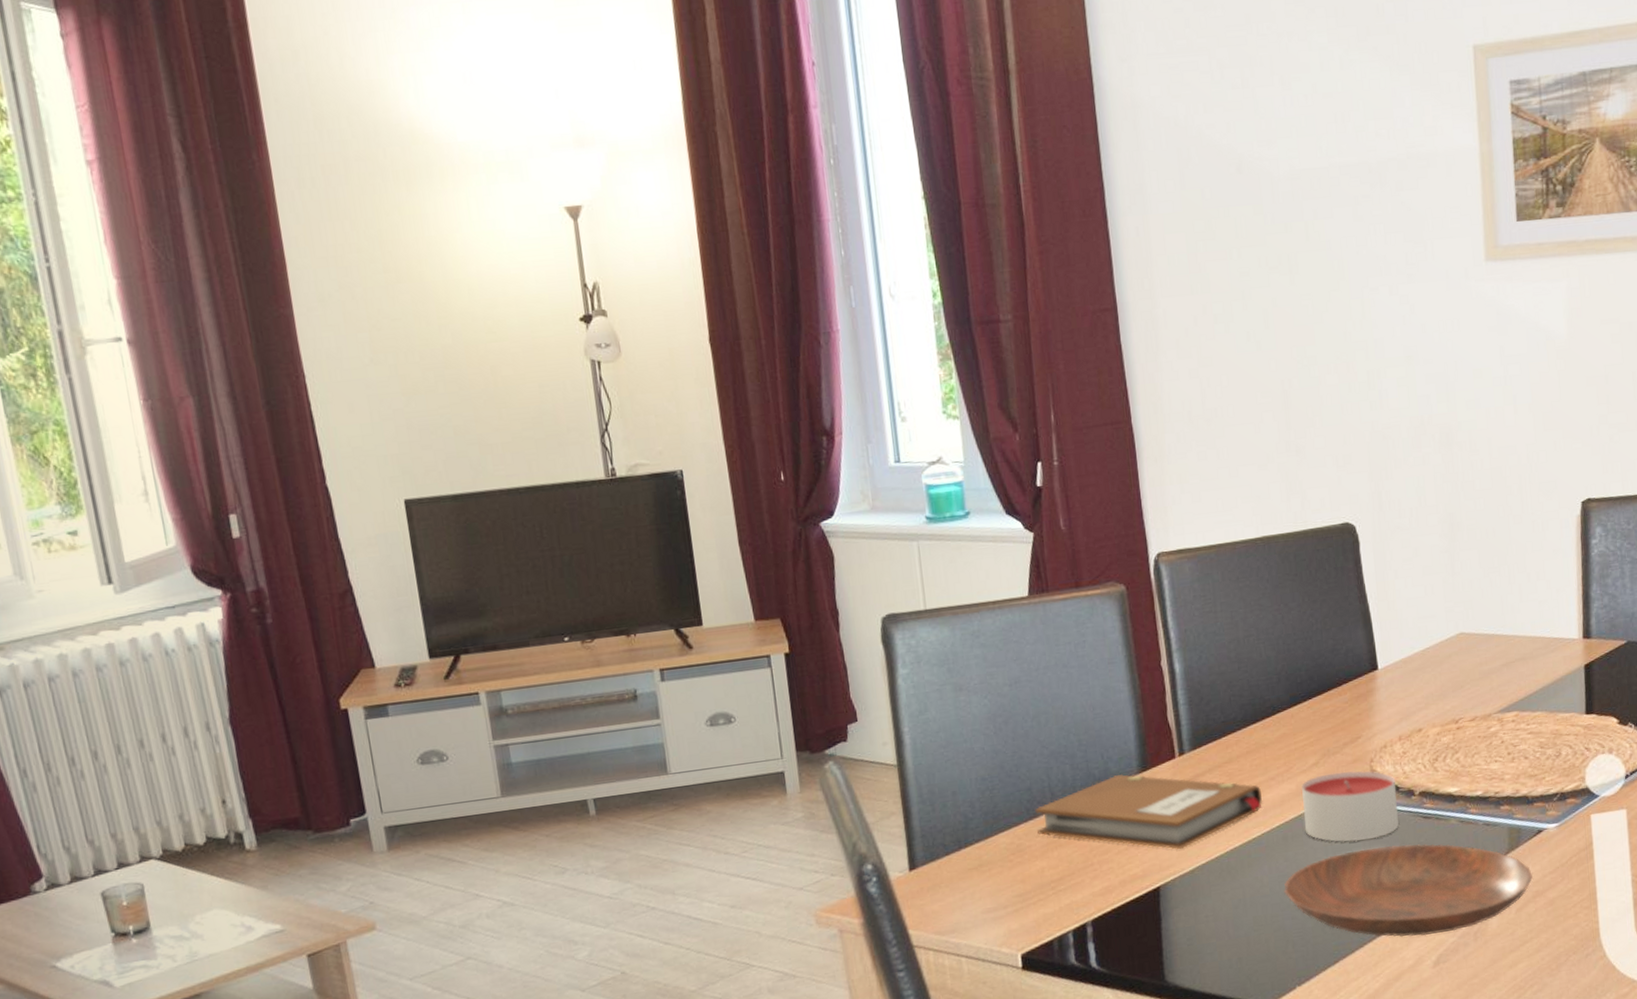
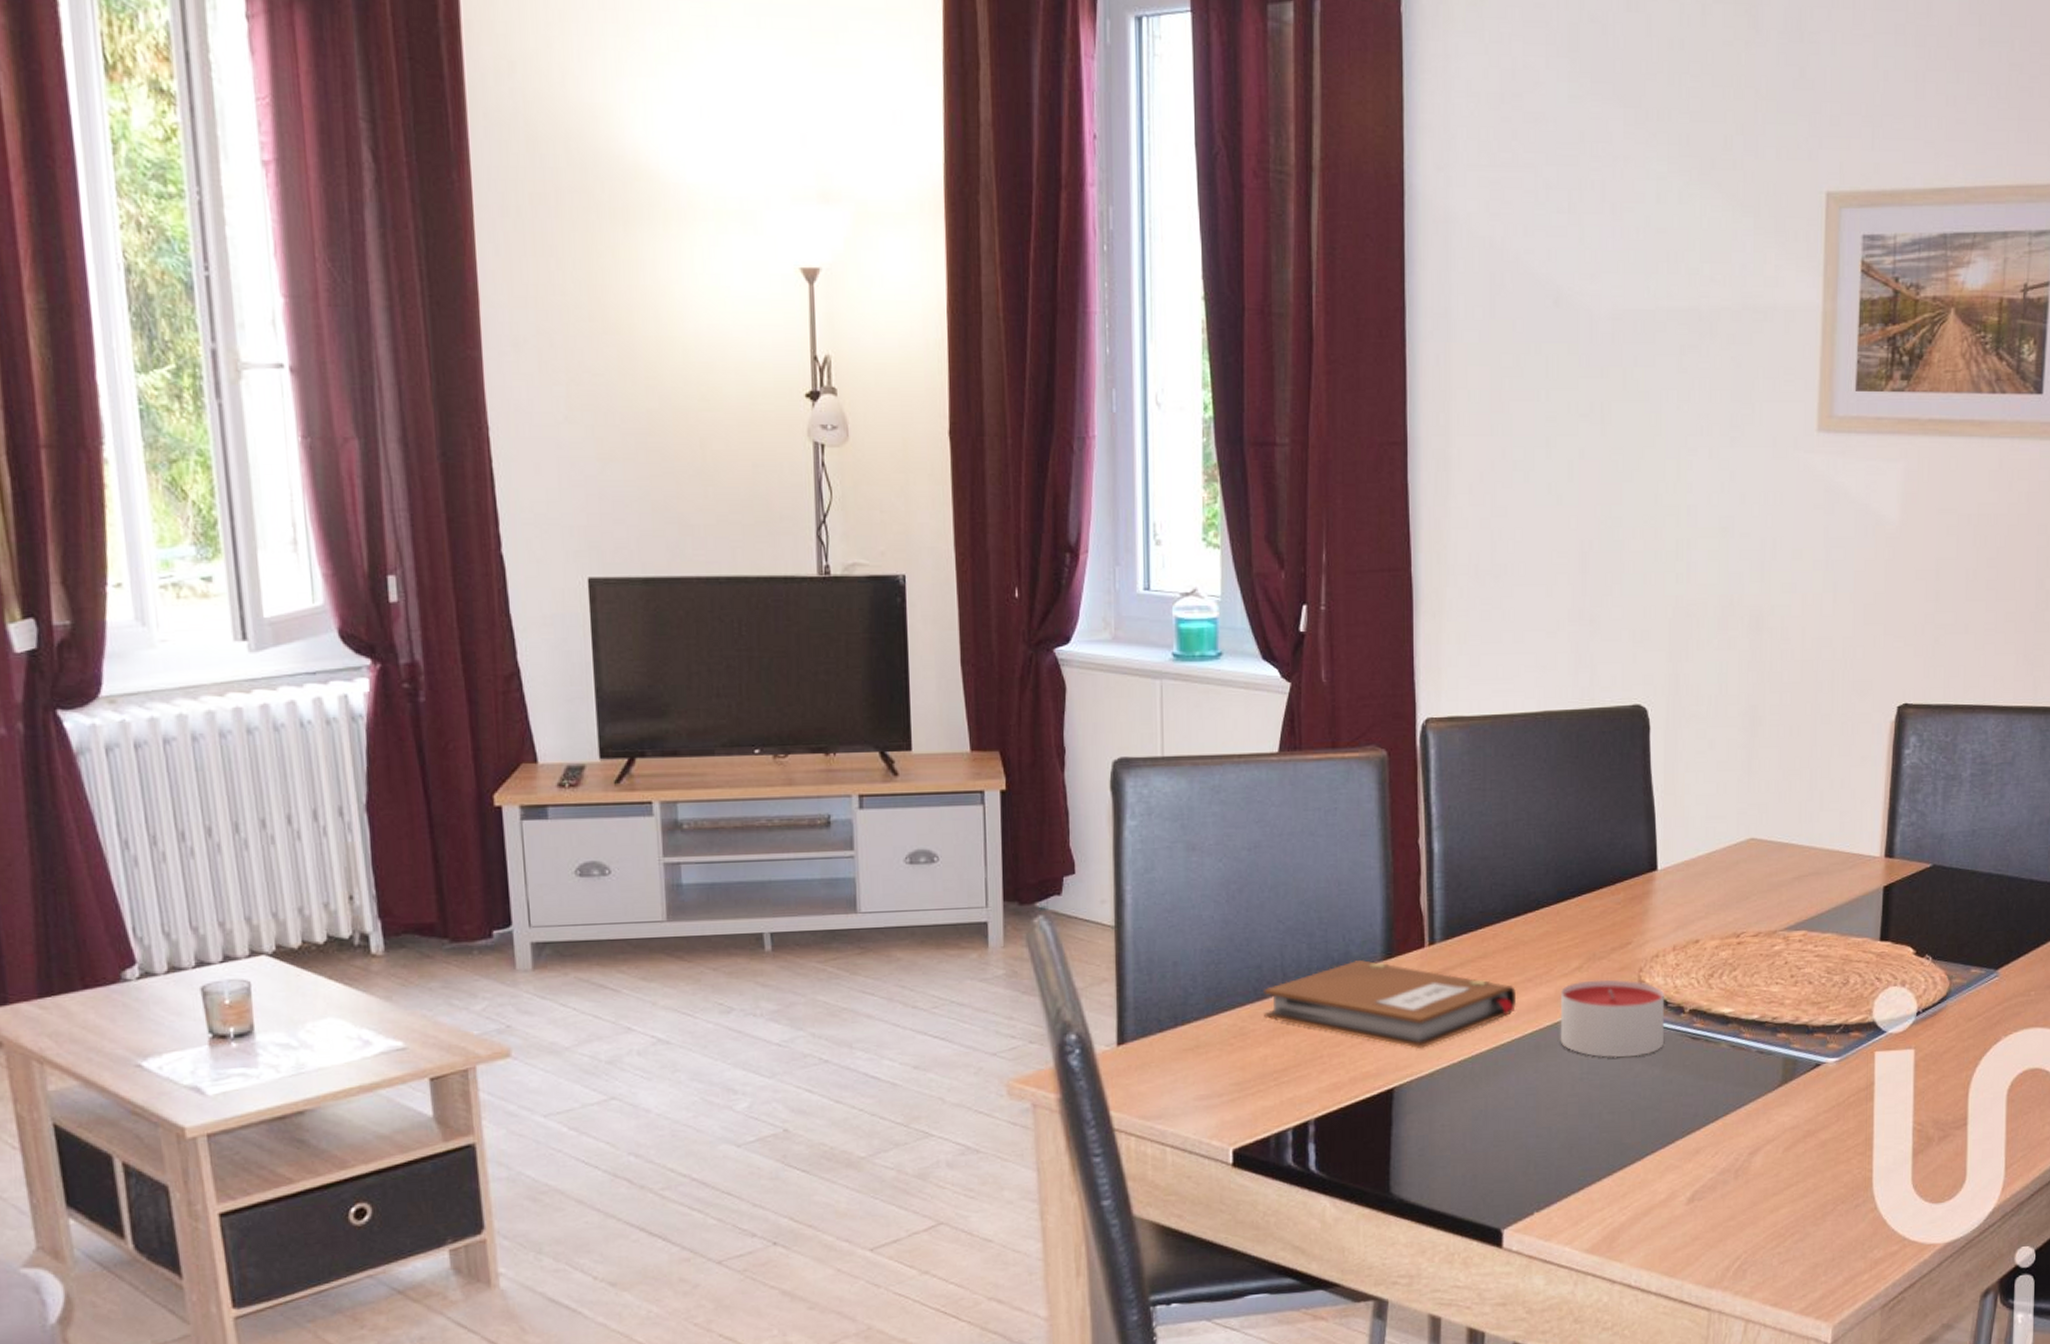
bowl: present [1284,843,1533,938] -> none [1531,1066,1805,1169]

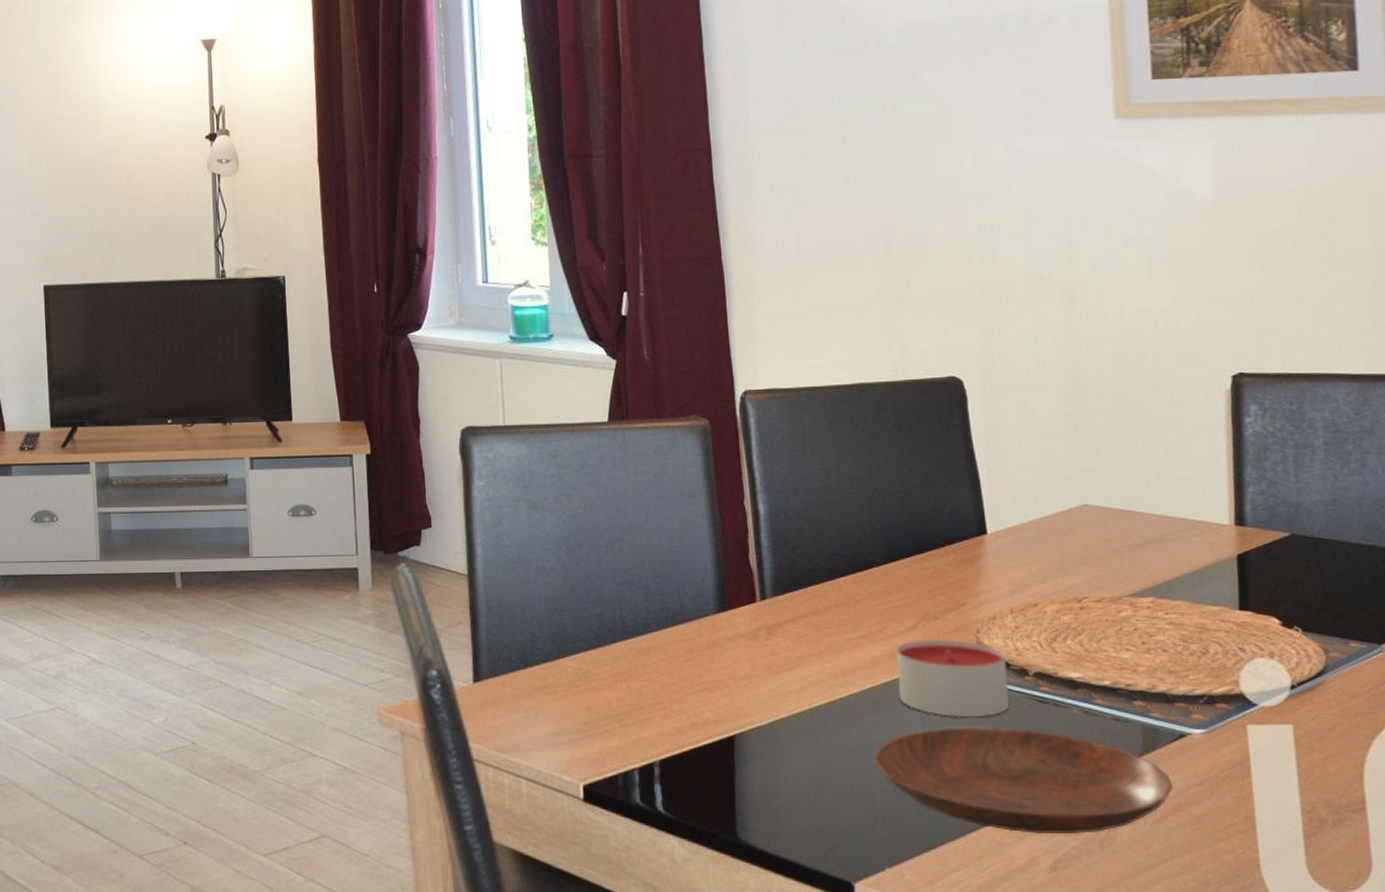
notebook: present [1264,960,1517,1048] -> none [605,612,852,698]
bowl: none [1531,1066,1805,1169] -> present [874,727,1173,835]

